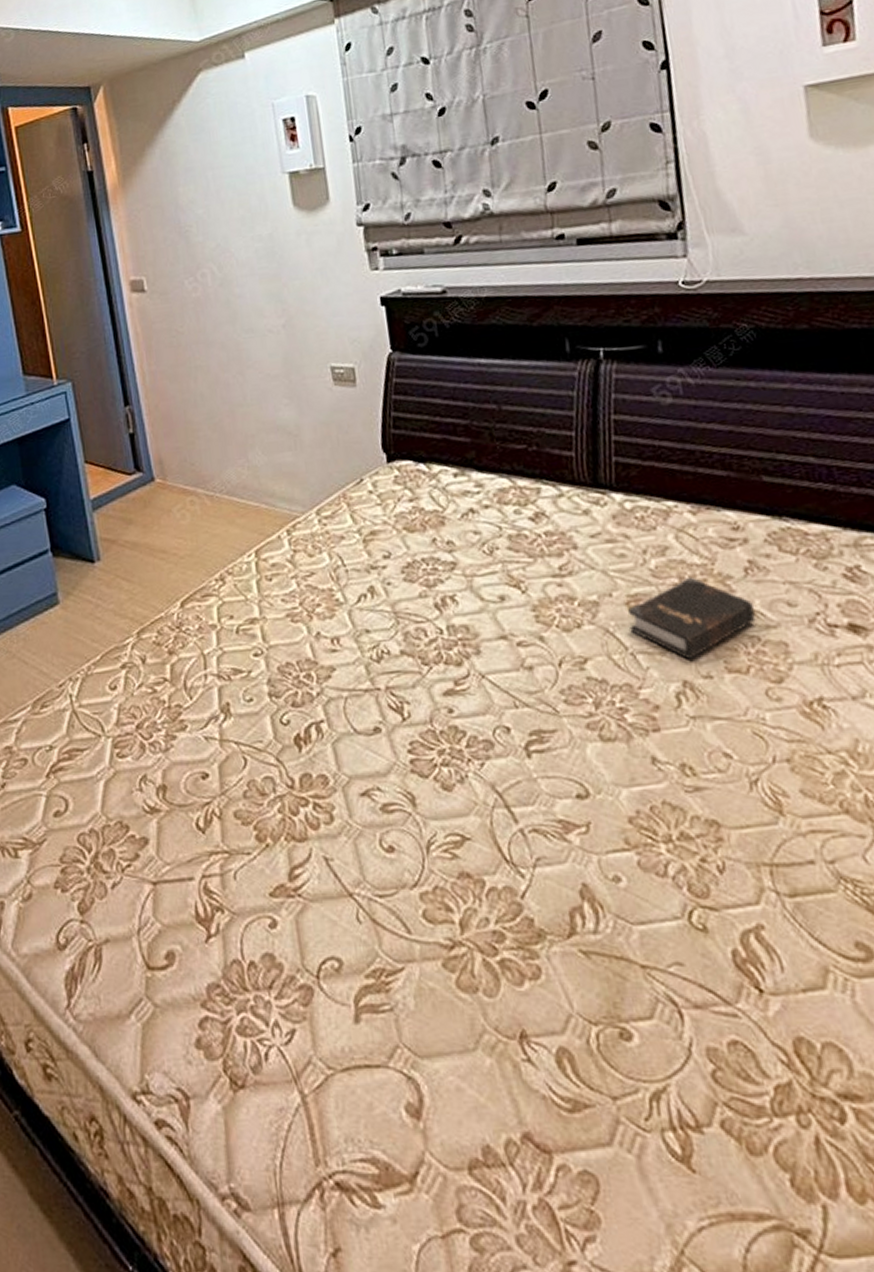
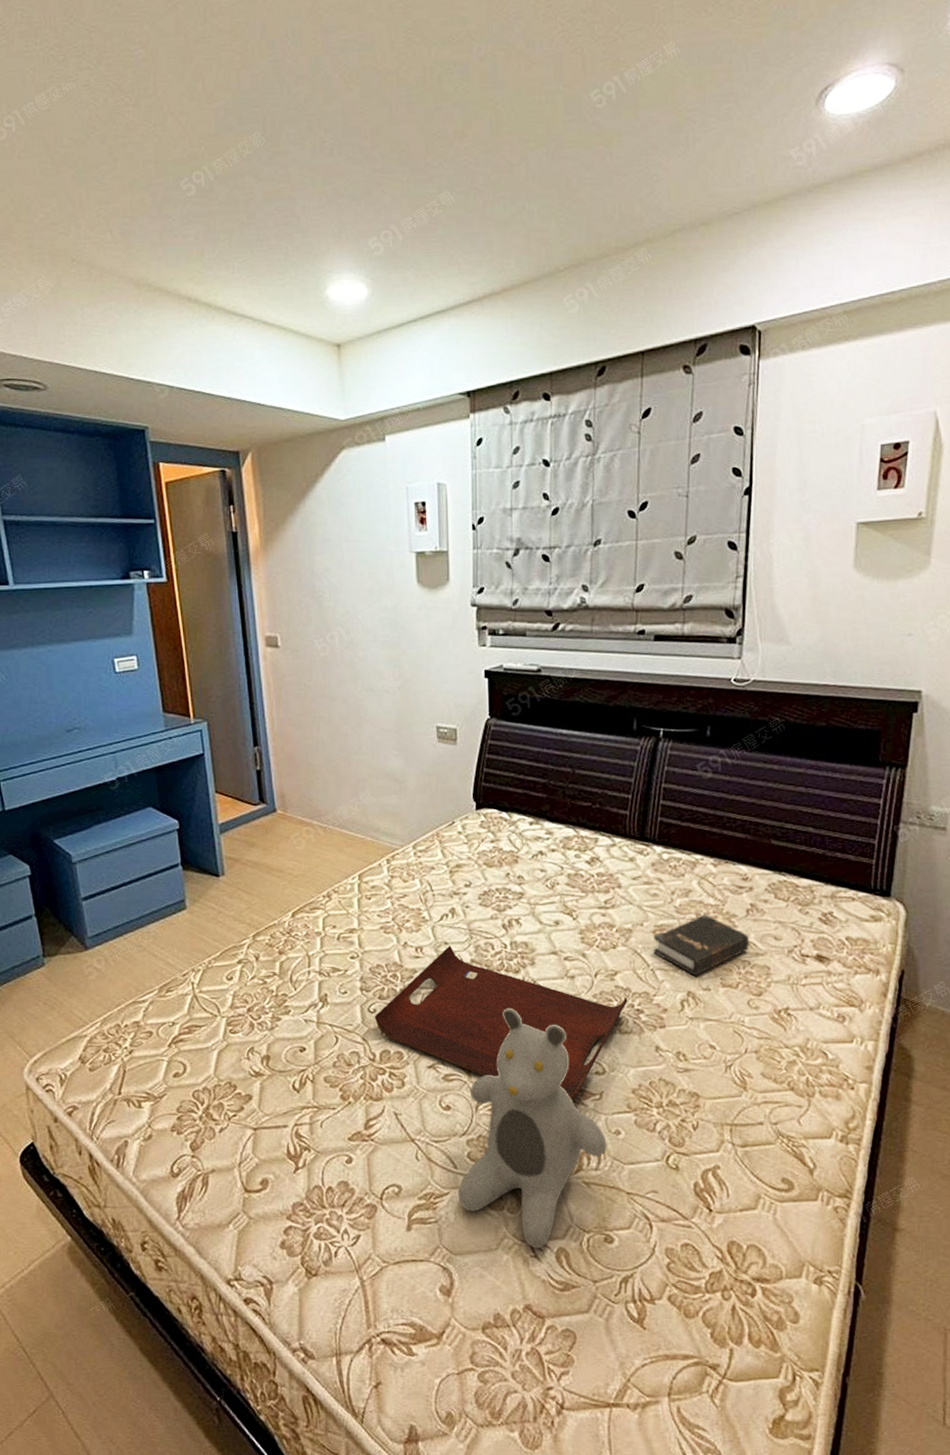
serving tray: none [288,634,606,838] -> present [374,946,628,1102]
teddy bear: none [415,711,606,1049] -> present [458,1007,607,1249]

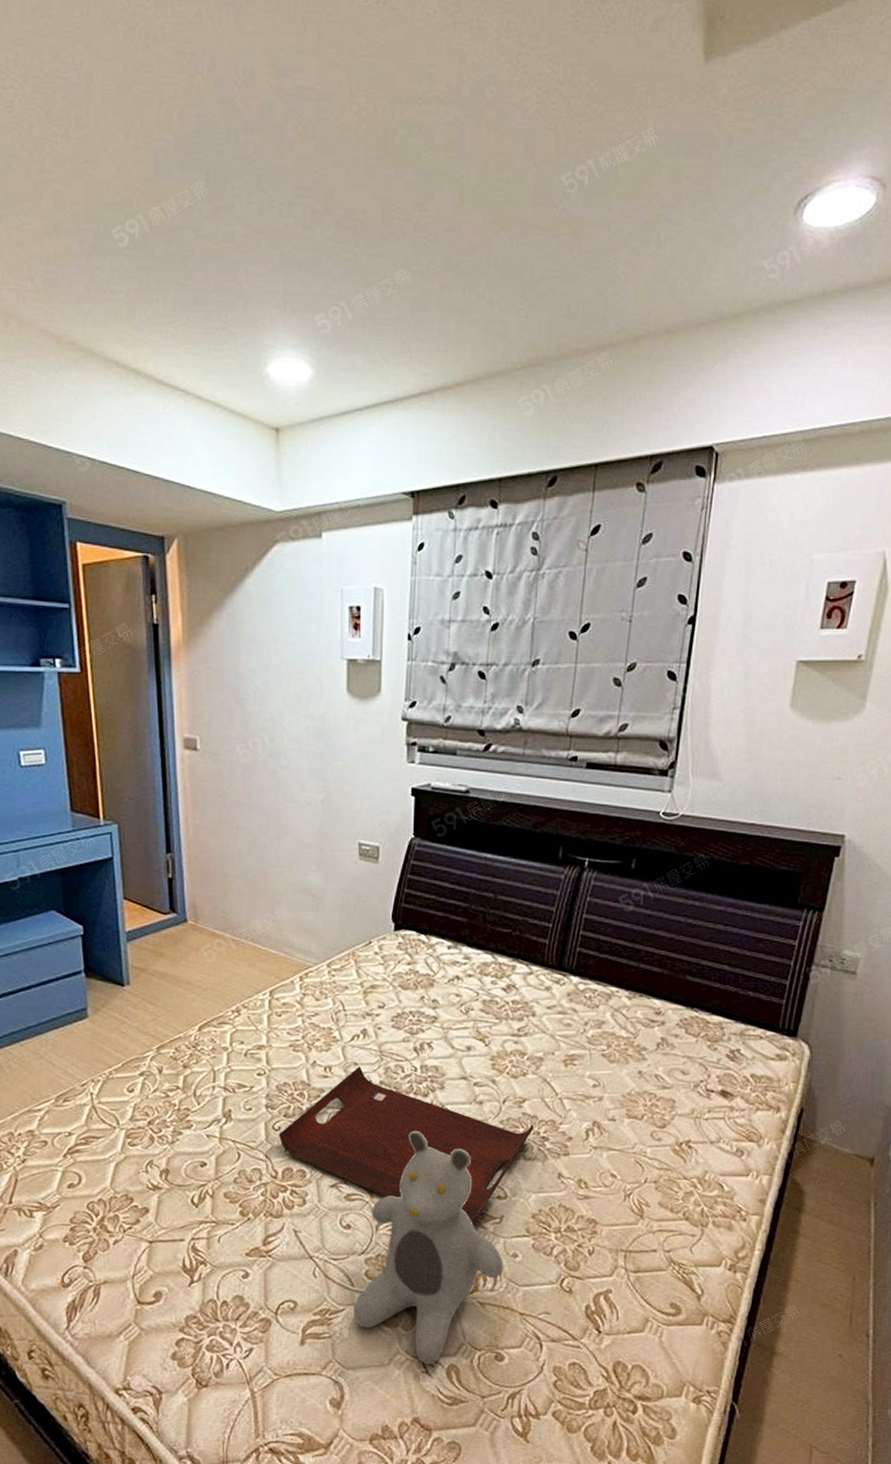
hardback book: present [653,914,750,976] -> none [562,1046,658,1107]

